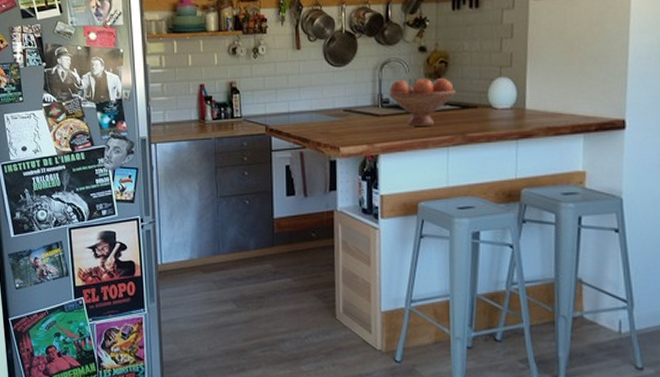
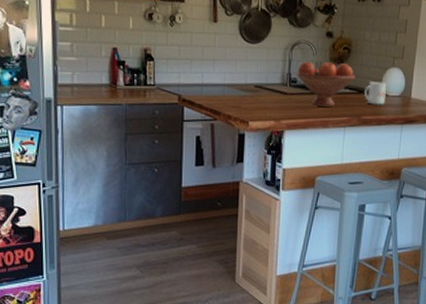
mug: none [468,94,495,120] -> present [364,82,387,105]

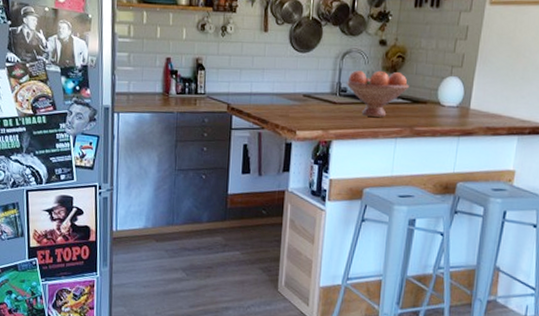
mug: present [364,82,387,105] -> none [418,91,444,116]

